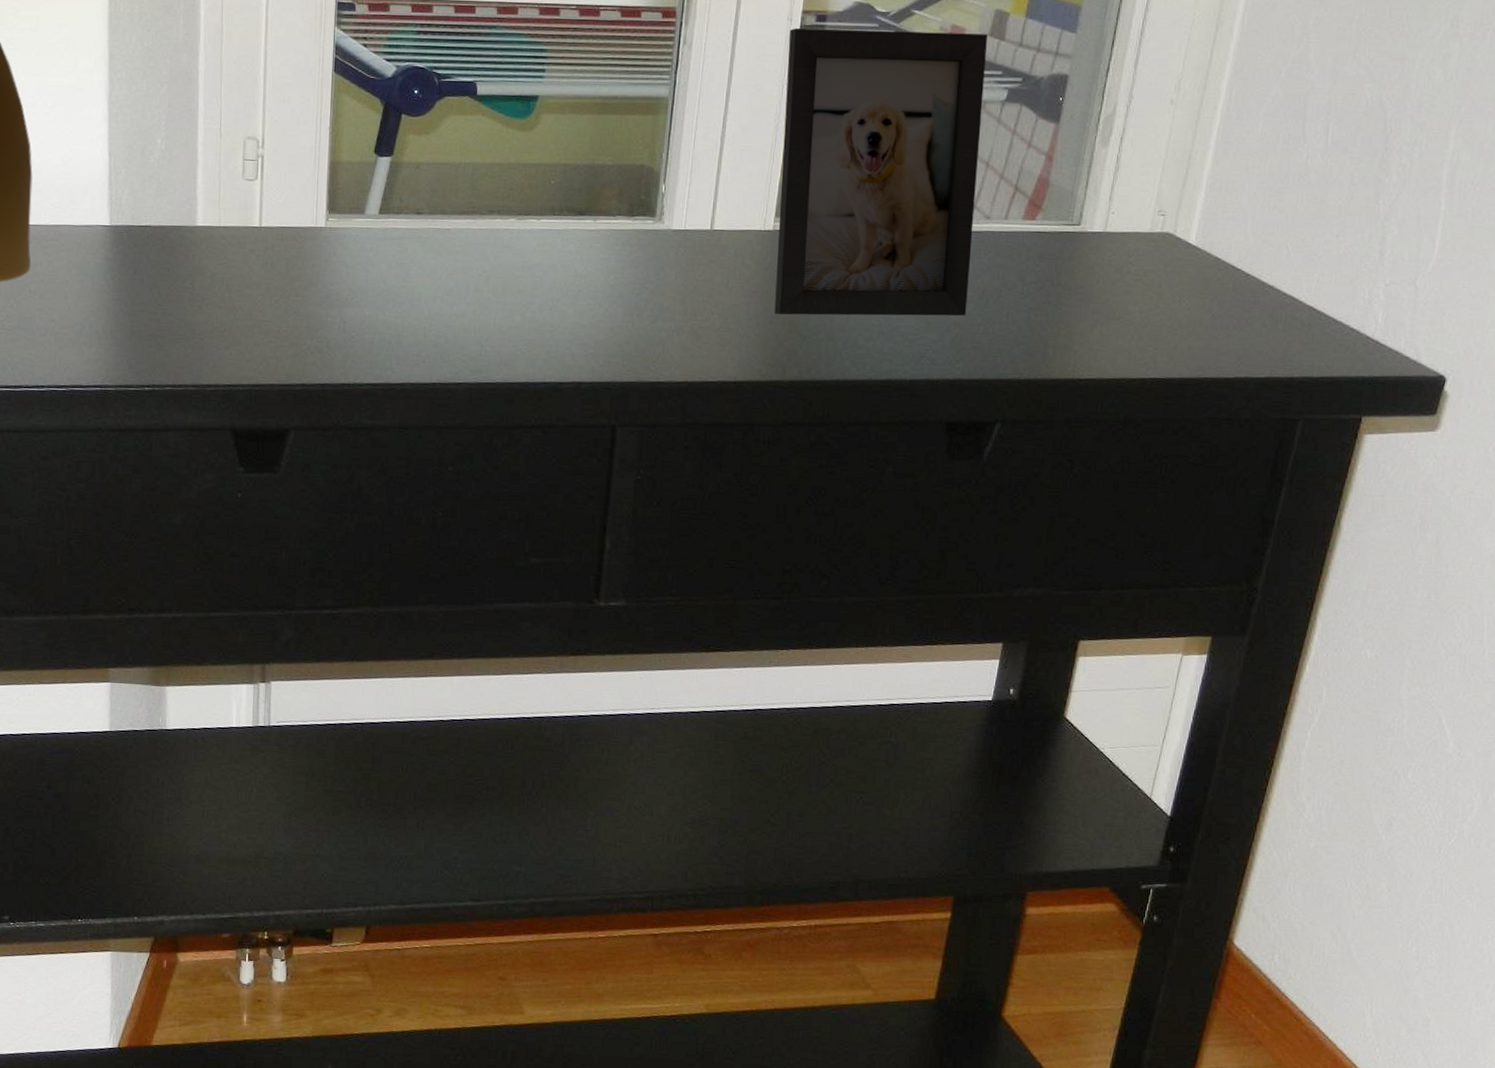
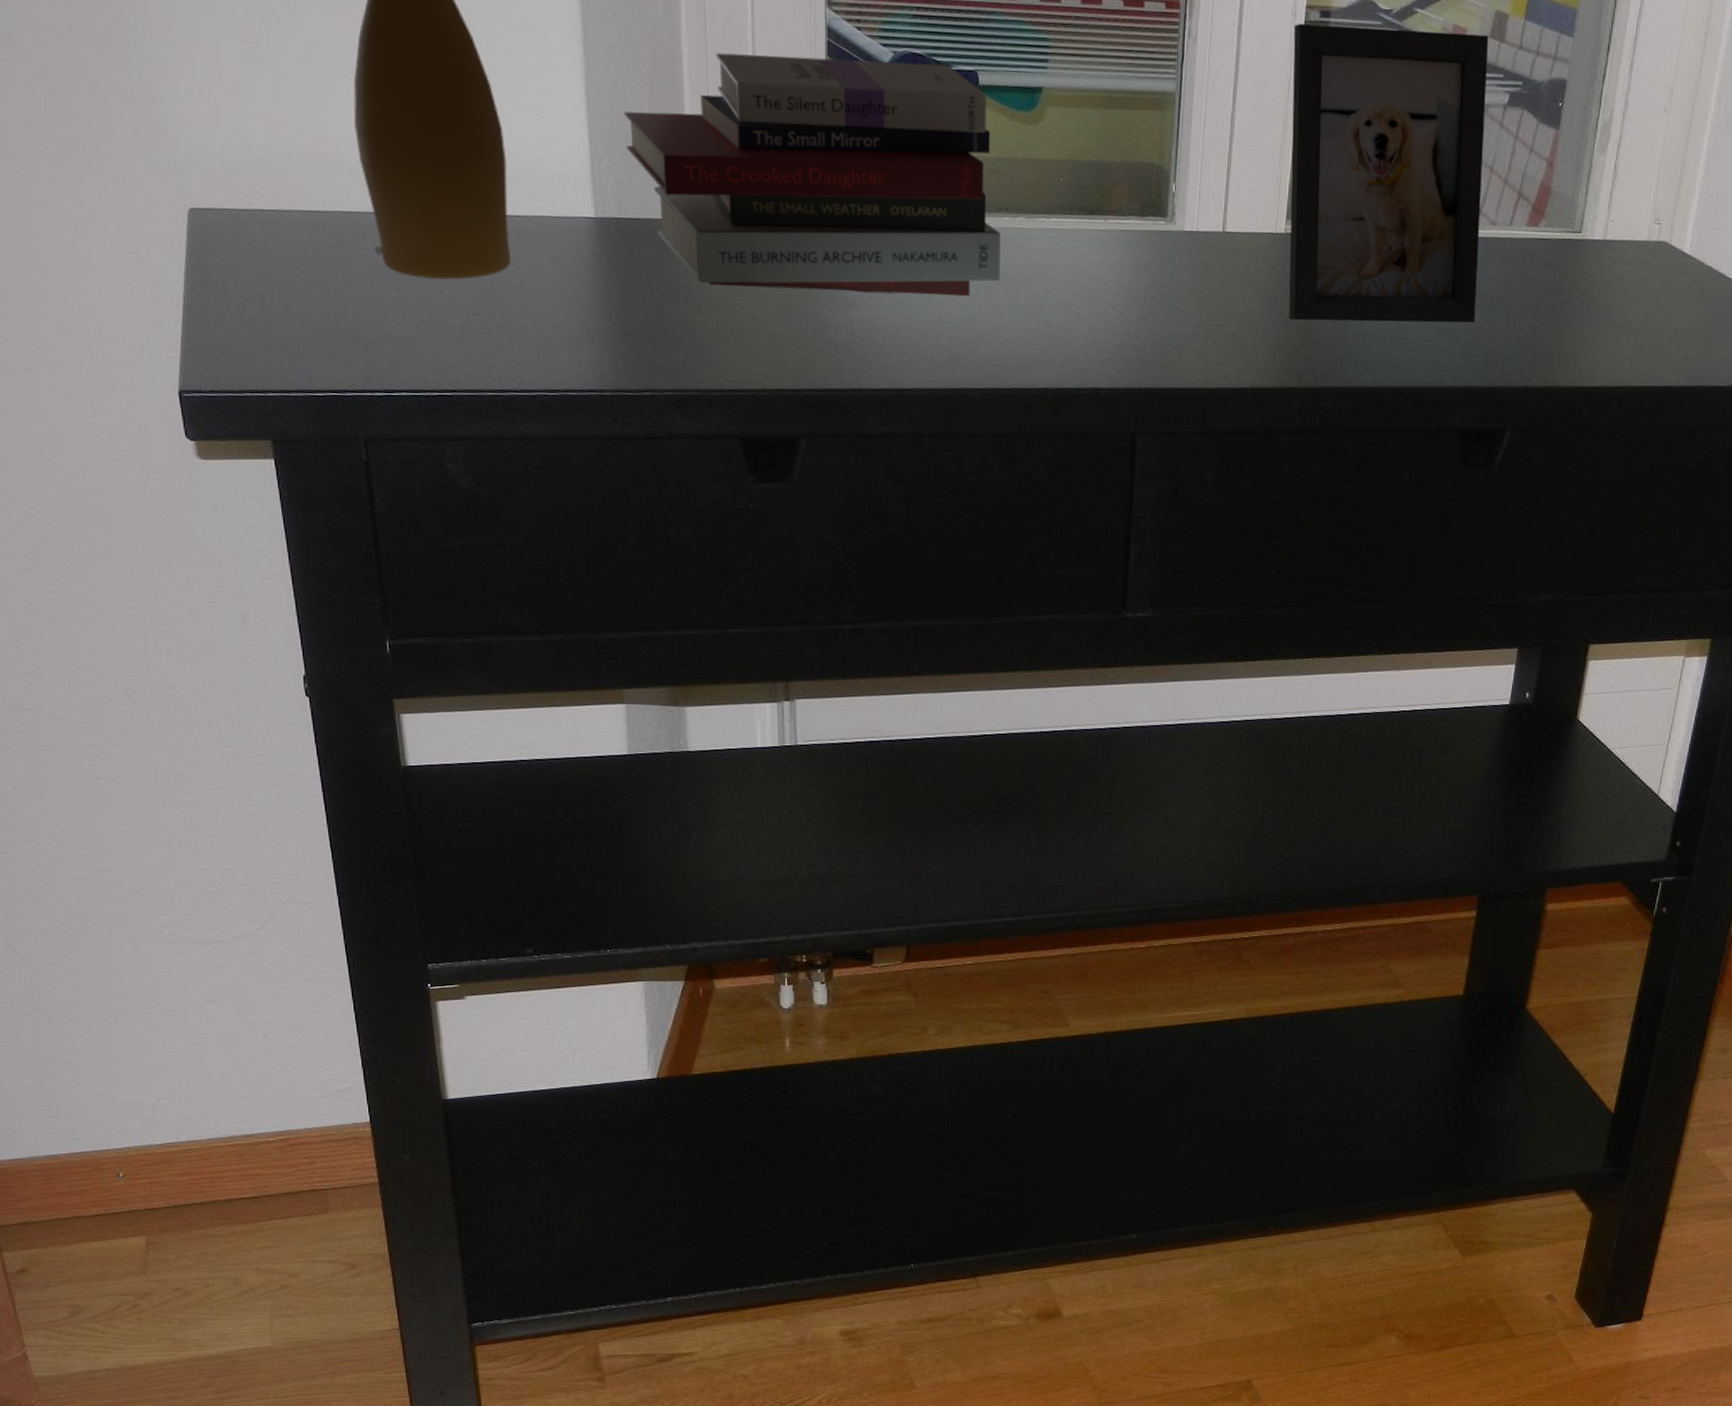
books: none [142,71,492,295] -> present [624,53,1001,296]

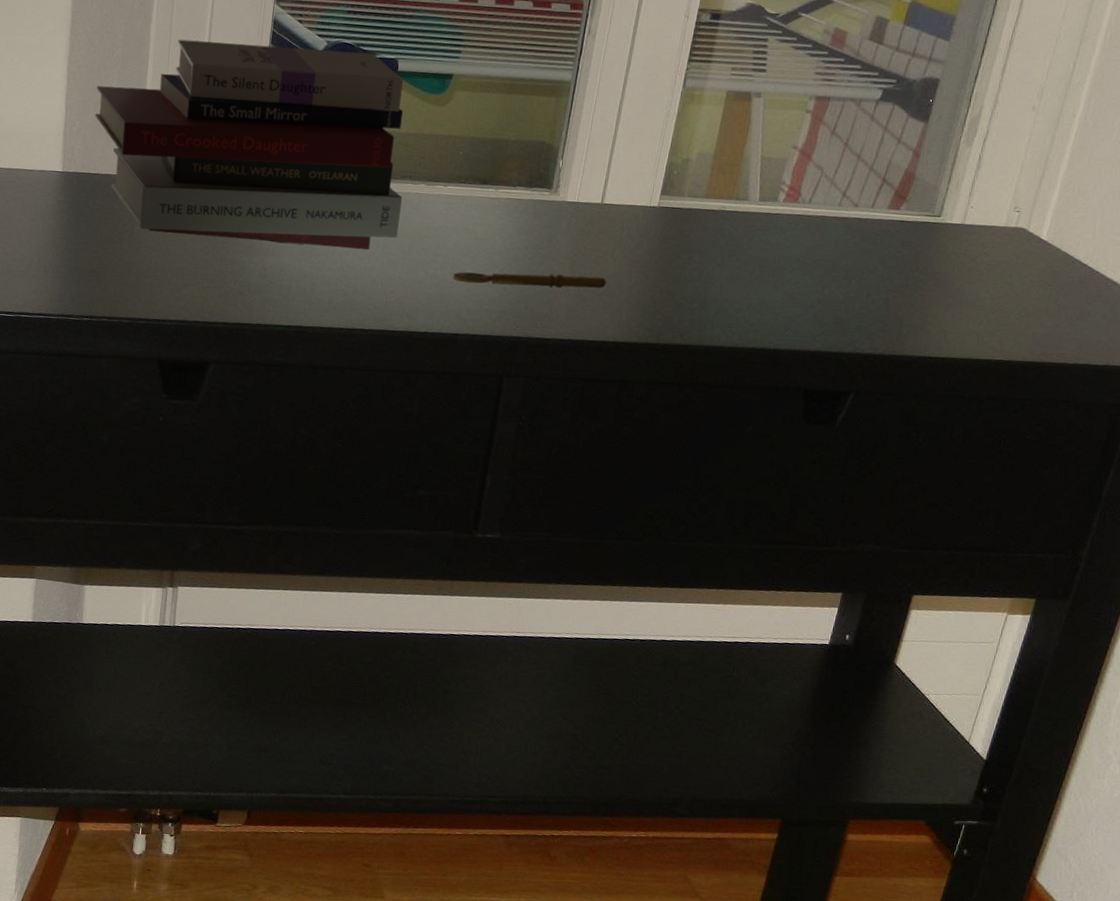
key: none [1068,314,1237,331] -> present [453,272,606,289]
picture frame: present [1289,23,1489,323] -> none [654,24,868,294]

